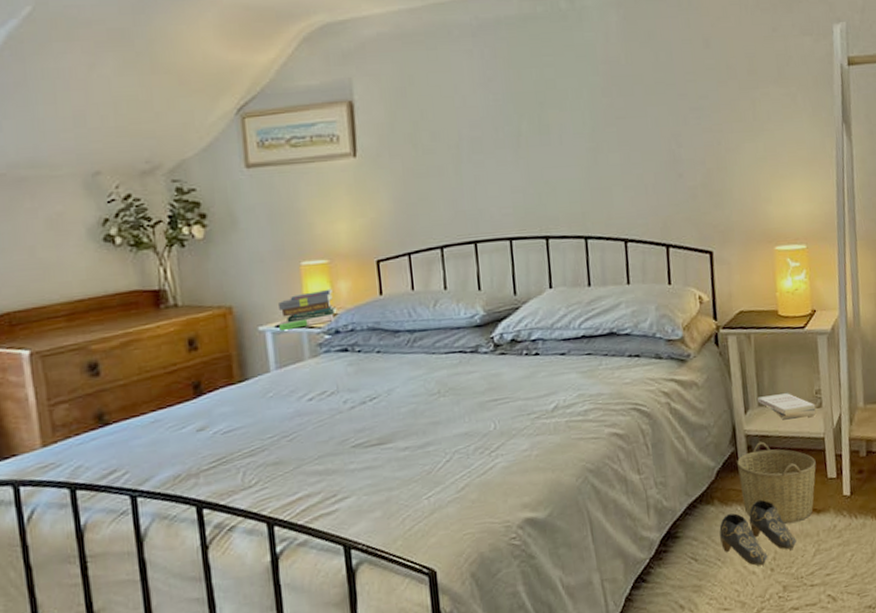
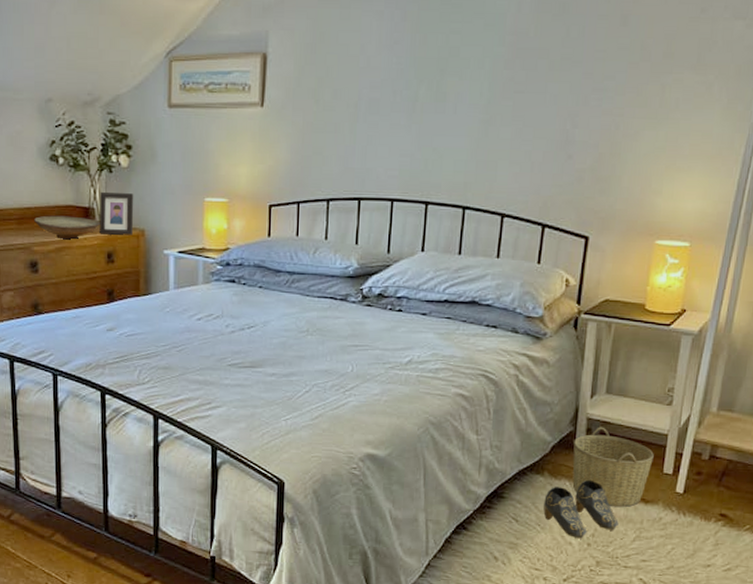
decorative bowl: none [89,302,177,331] -> present [34,215,101,240]
picture frame: none [172,267,217,319] -> present [100,193,134,235]
books: present [277,288,337,332] -> none [181,225,230,257]
books: present [758,393,816,419] -> none [606,385,665,412]

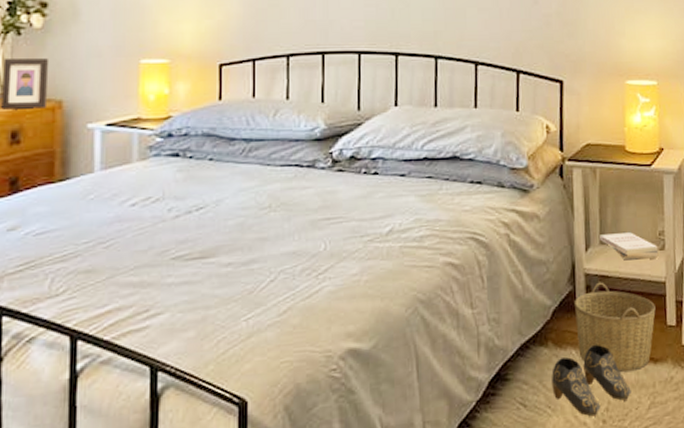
books: none [606,385,665,412] -> present [600,232,659,260]

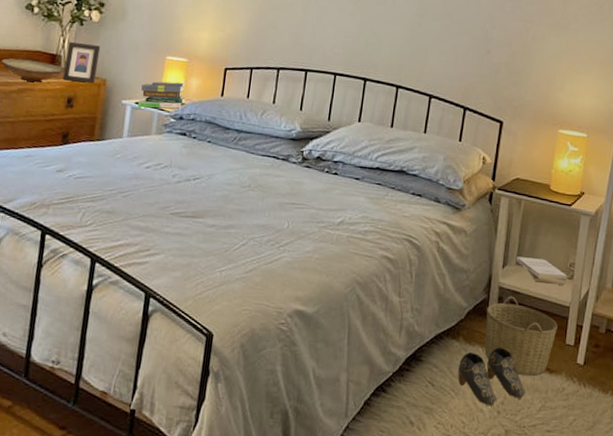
books: none [110,89,172,131] -> present [137,81,186,109]

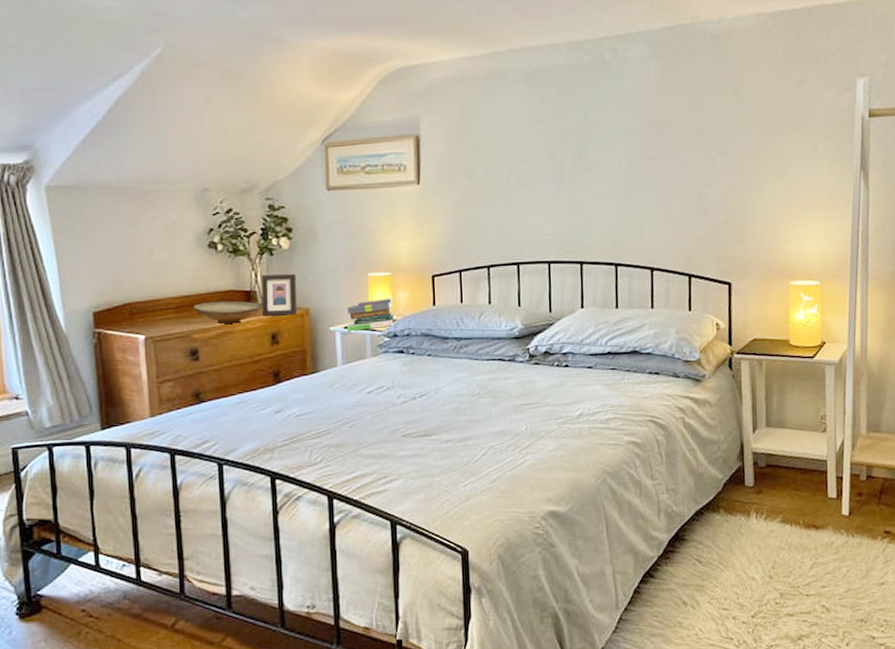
heeled shoe: present [457,346,526,407] -> none [723,512,795,573]
basket: present [484,296,558,376] -> none [743,459,818,536]
books: present [516,256,567,285] -> none [766,417,821,440]

